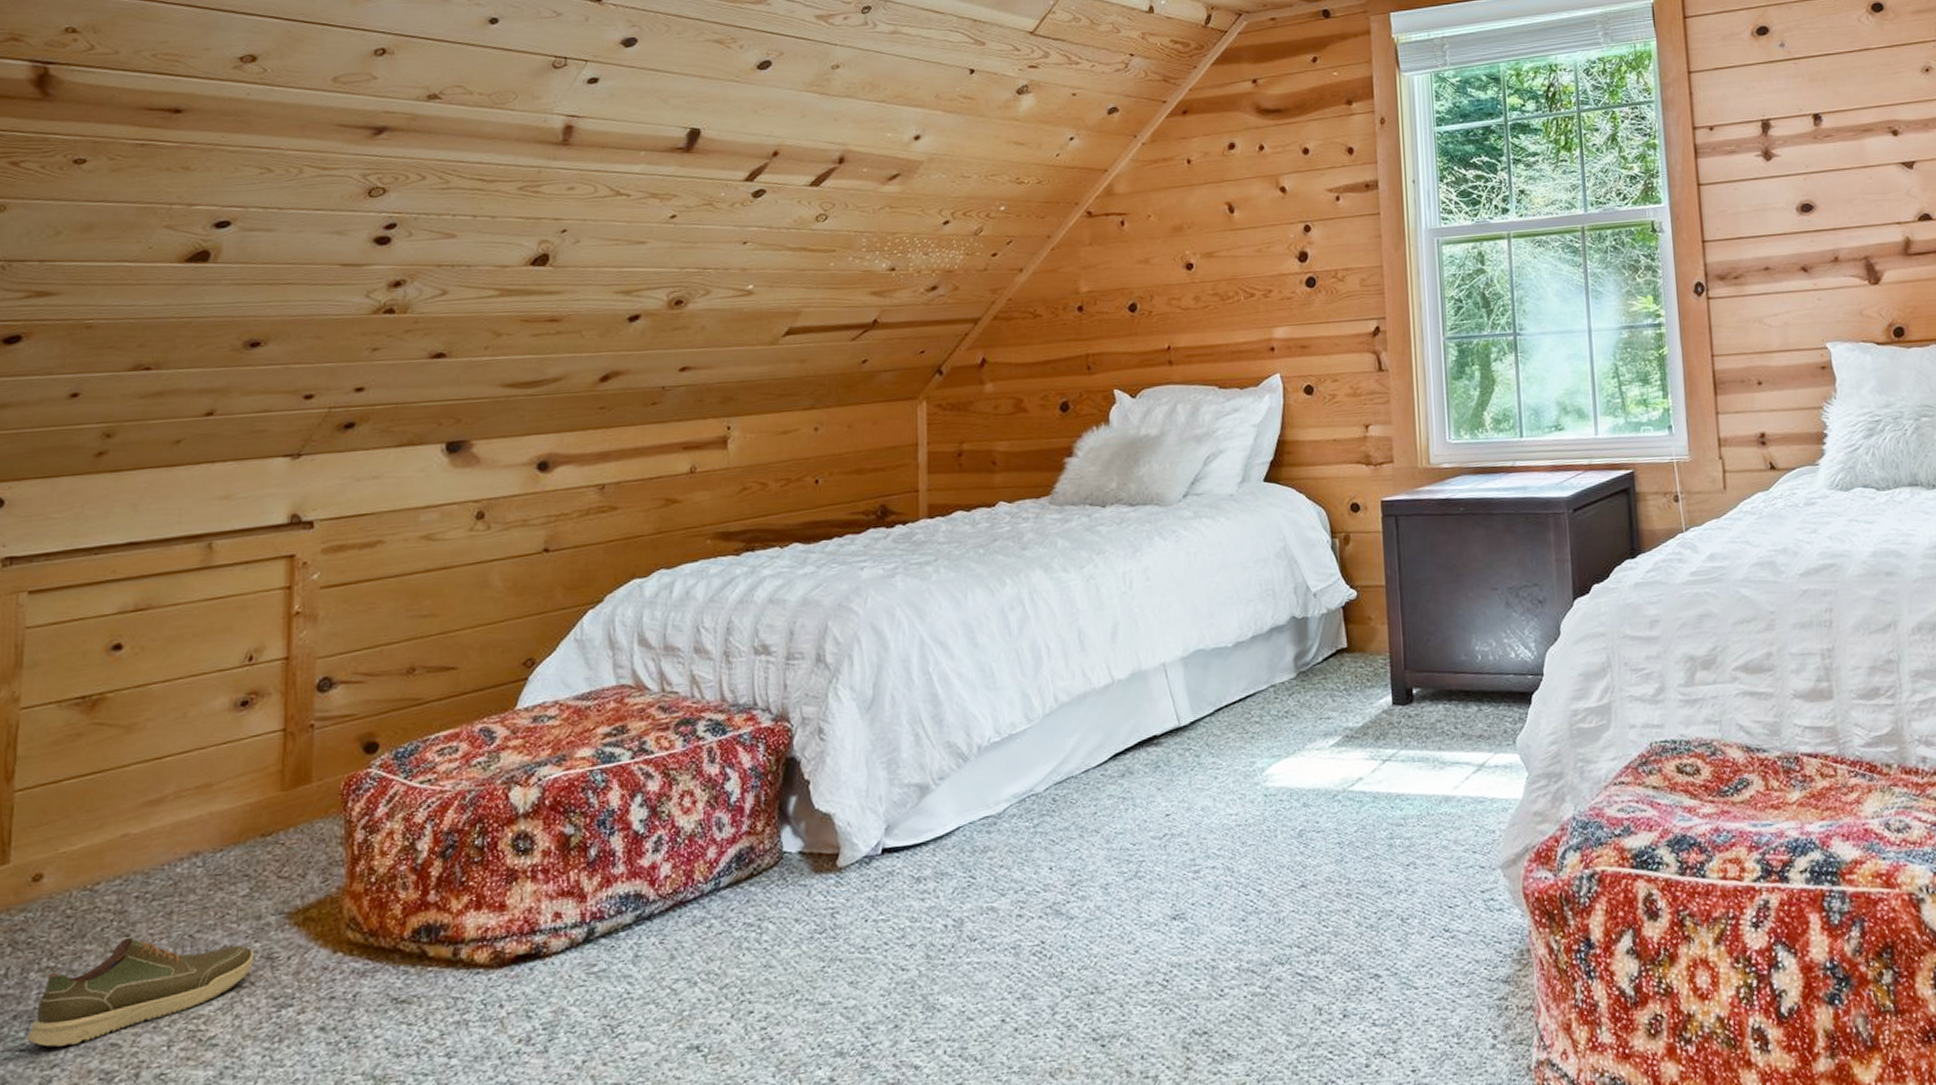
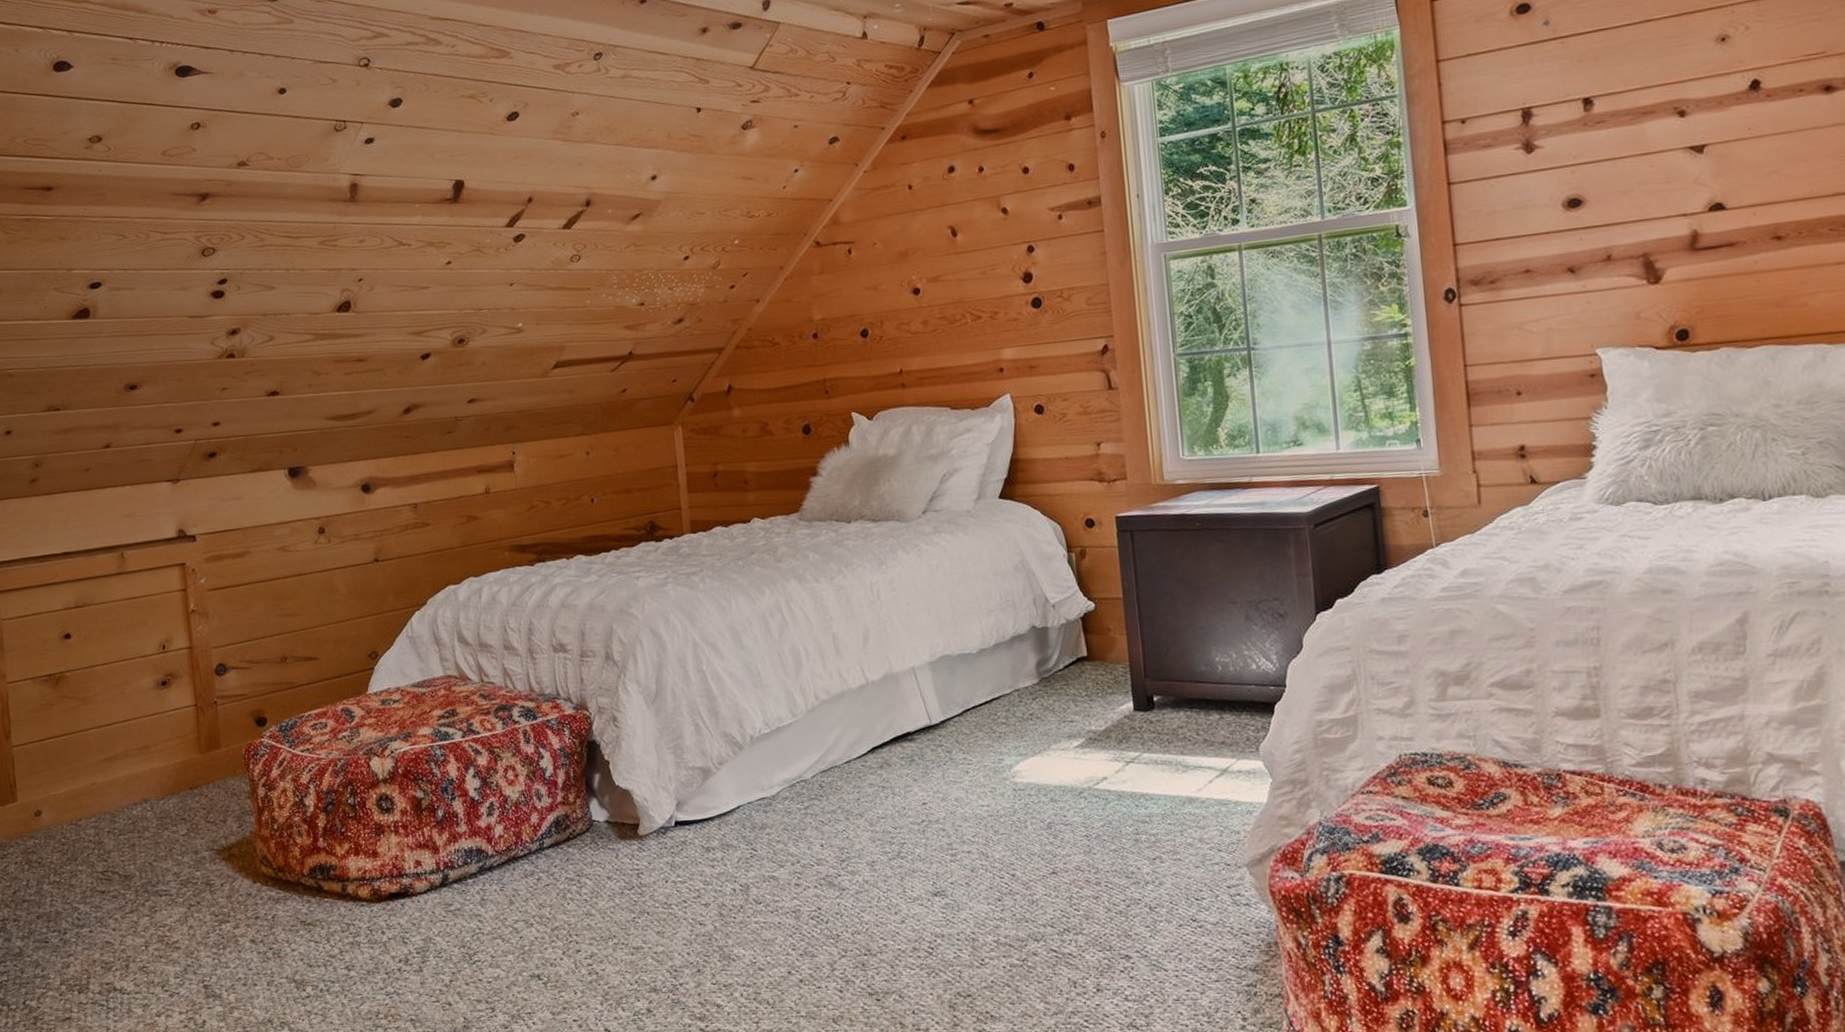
shoe: present [27,937,255,1047] -> none [48,862,198,941]

